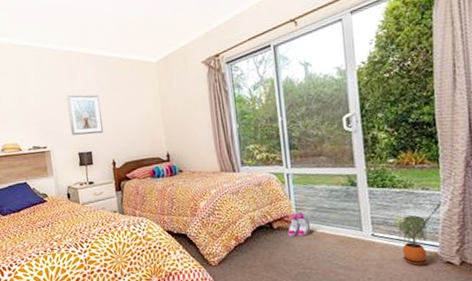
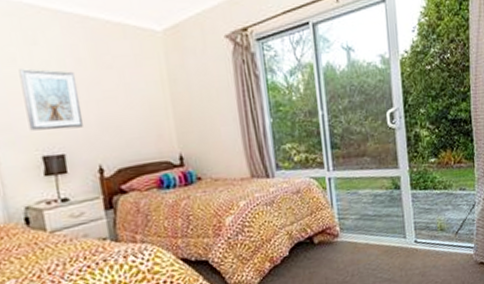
boots: present [288,212,311,237] -> none [330,222,355,252]
potted plant: present [398,215,428,265] -> none [439,217,465,270]

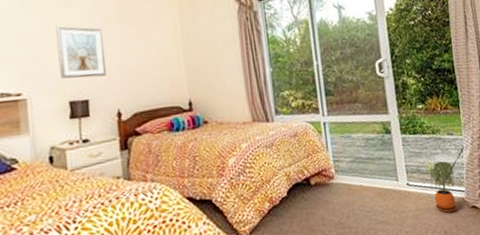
potted plant: none [439,217,465,270] -> present [430,161,457,213]

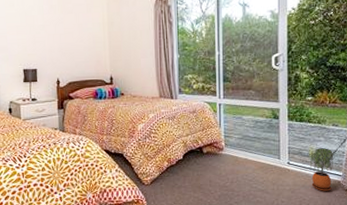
picture frame: present [56,25,107,79] -> none [15,11,51,52]

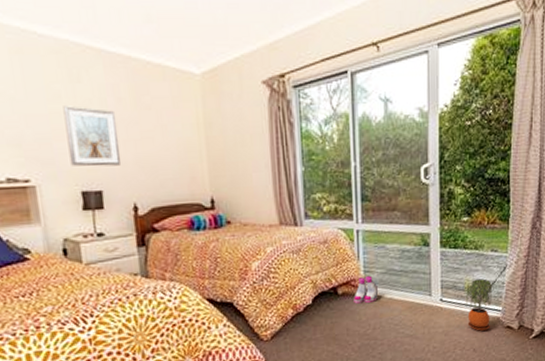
picture frame: none [15,11,51,52] -> present [63,105,122,167]
boots: none [216,139,236,162] -> present [354,275,379,304]

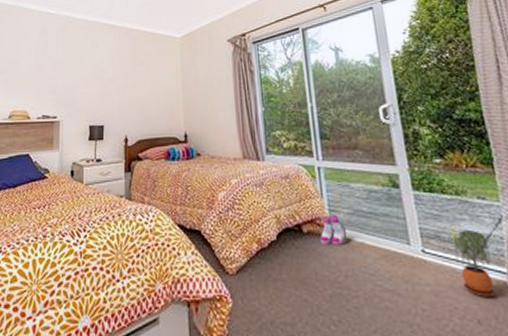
picture frame: present [63,105,122,167] -> none [85,64,120,107]

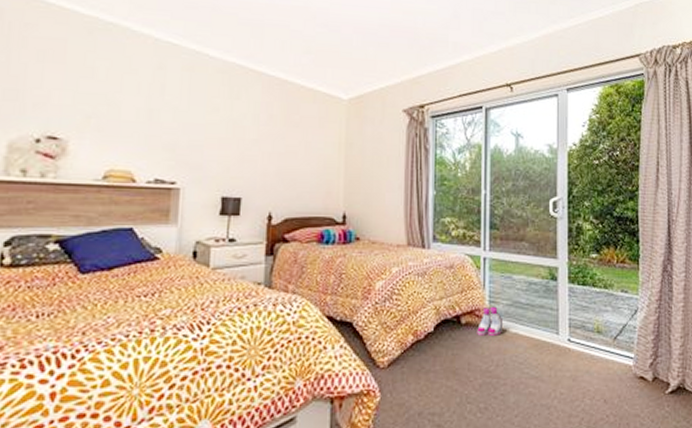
potted plant: present [453,230,496,297] -> none [594,321,623,379]

